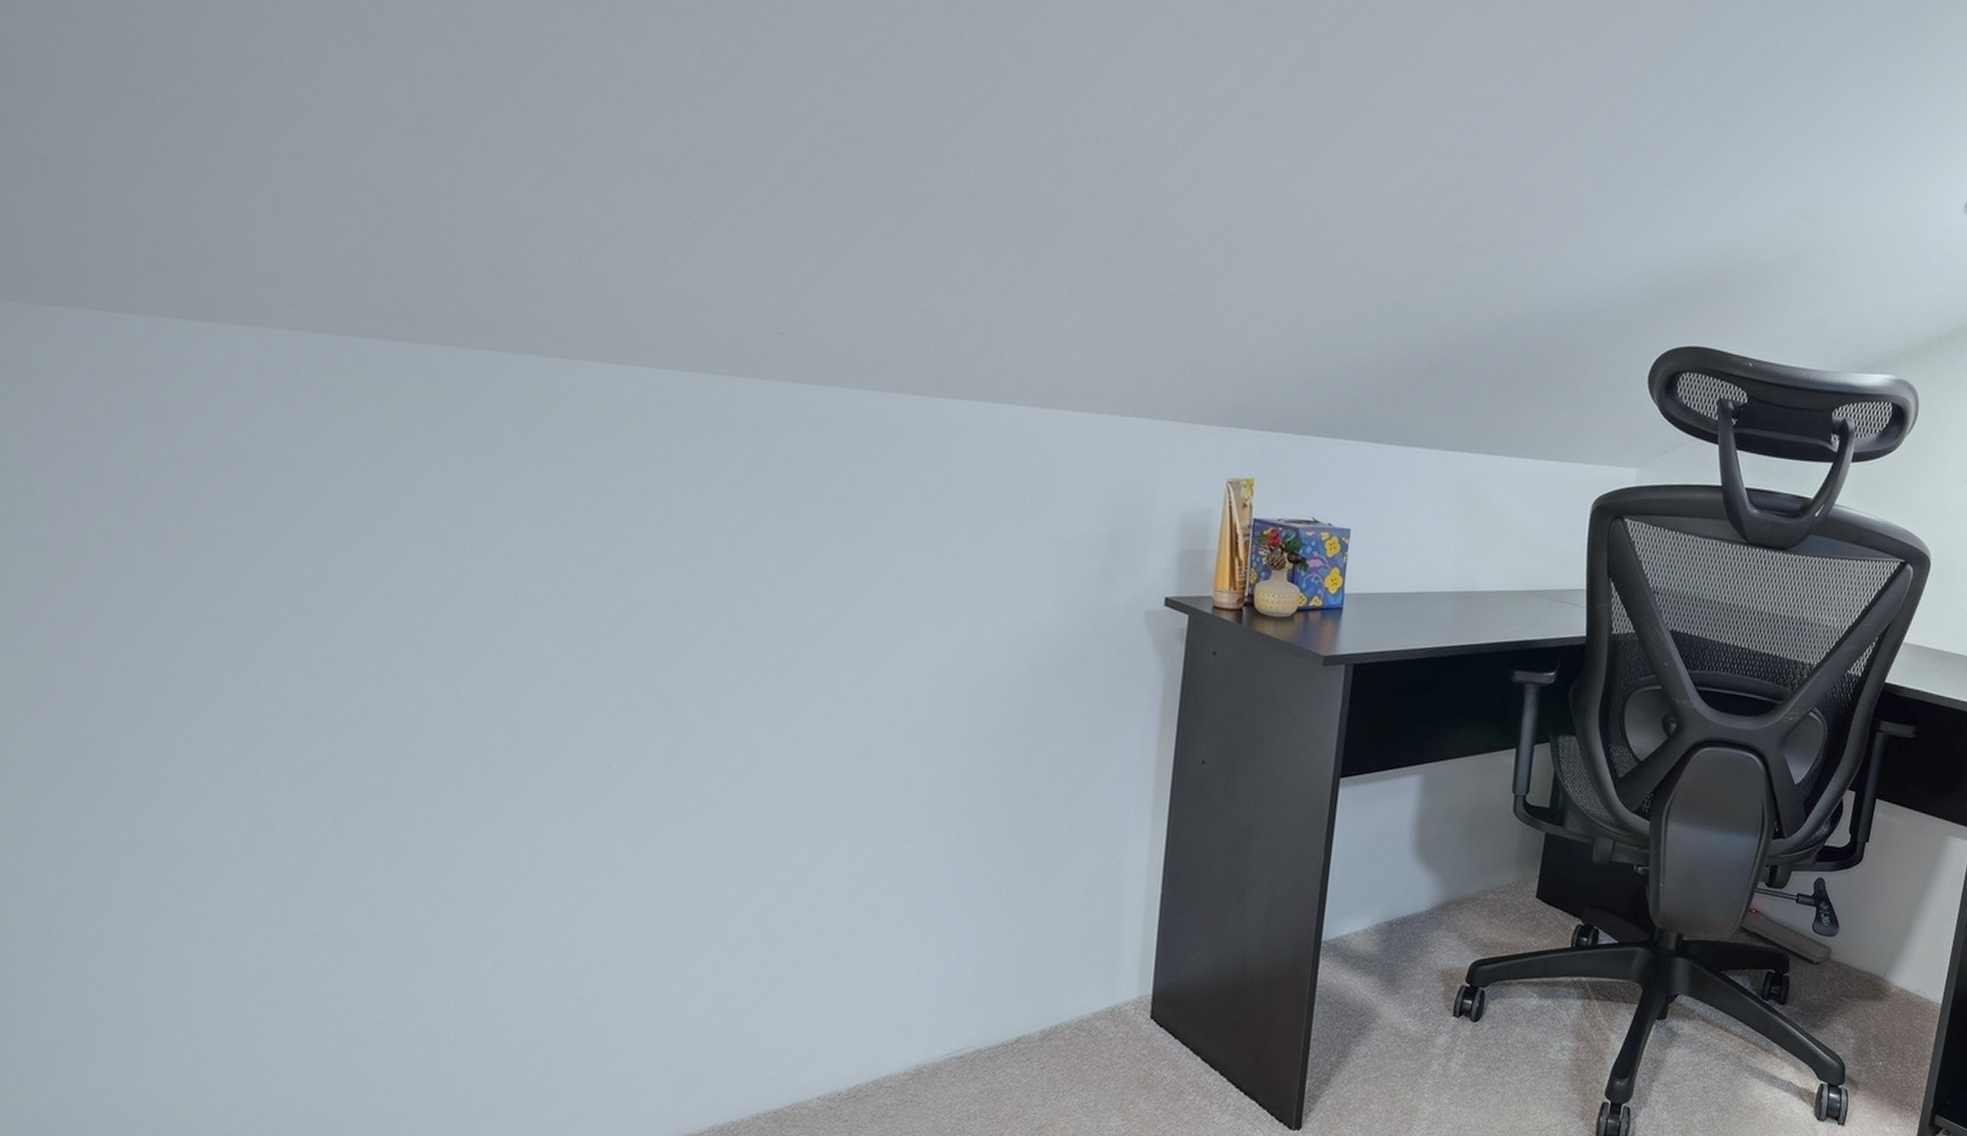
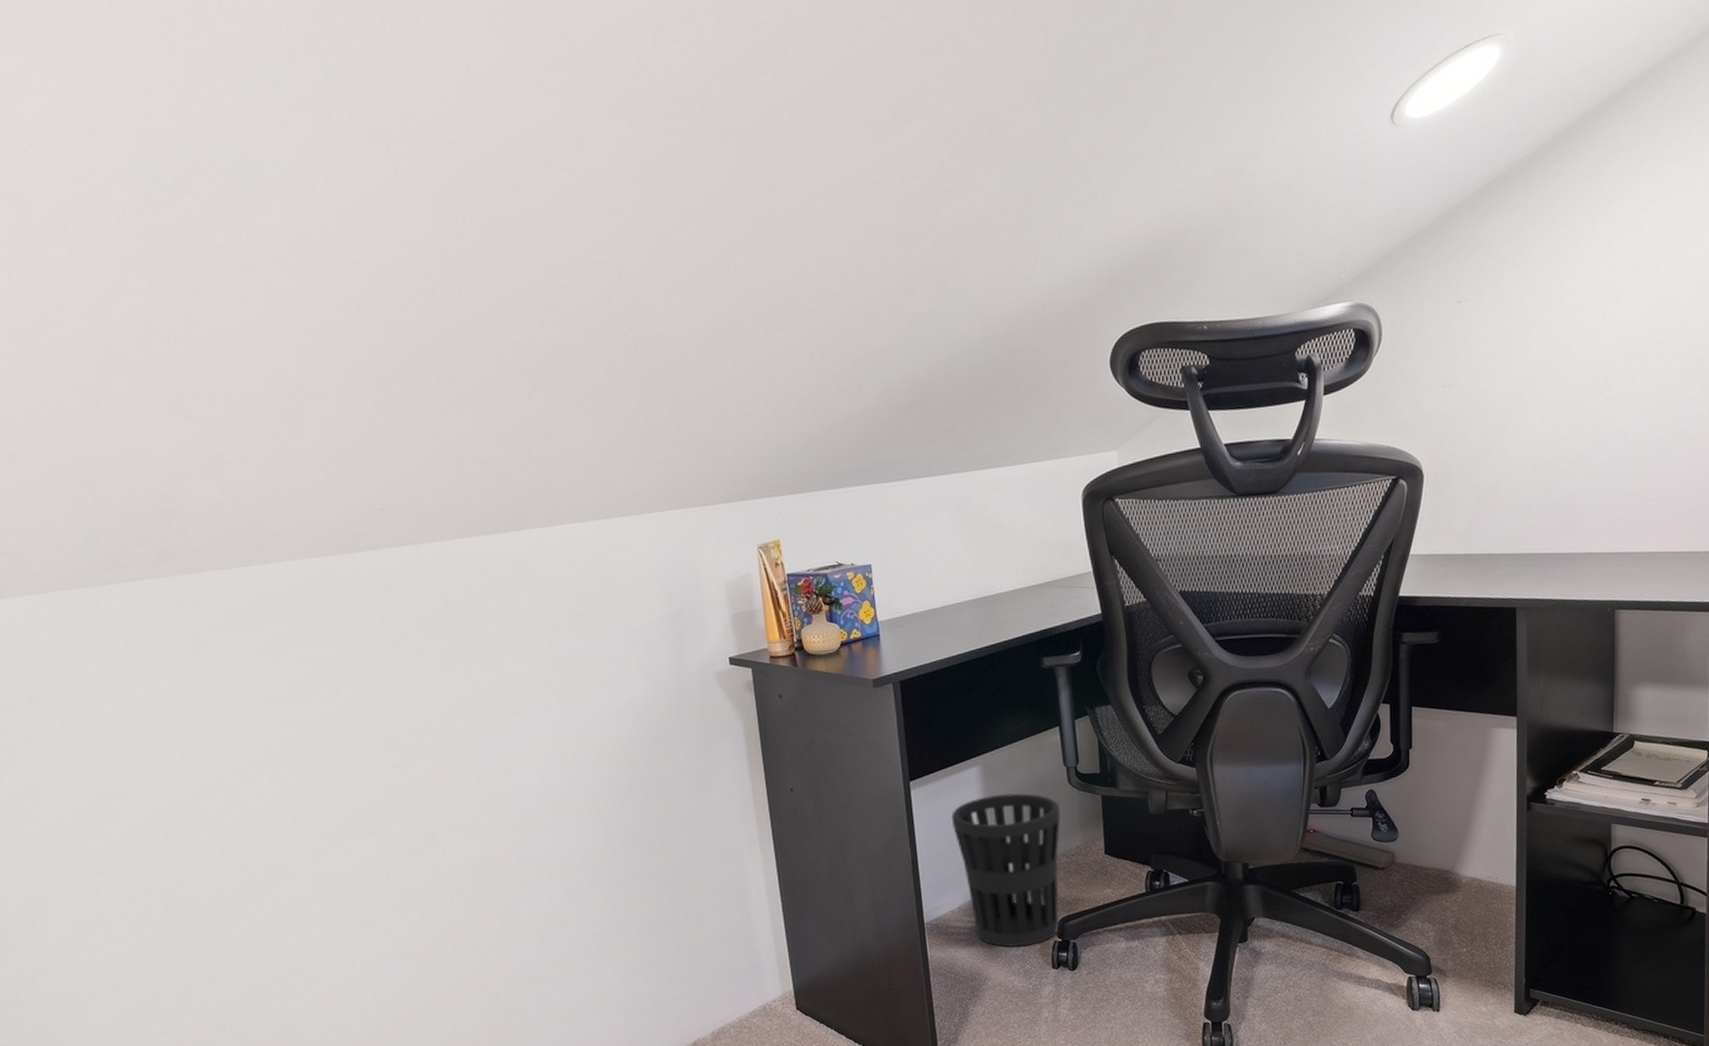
wastebasket: none [1377,810,1500,987] -> present [952,793,1061,948]

